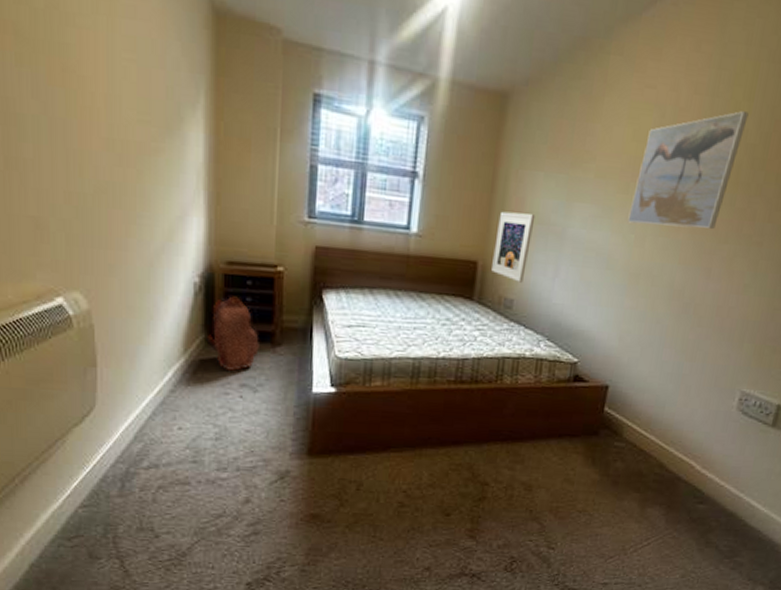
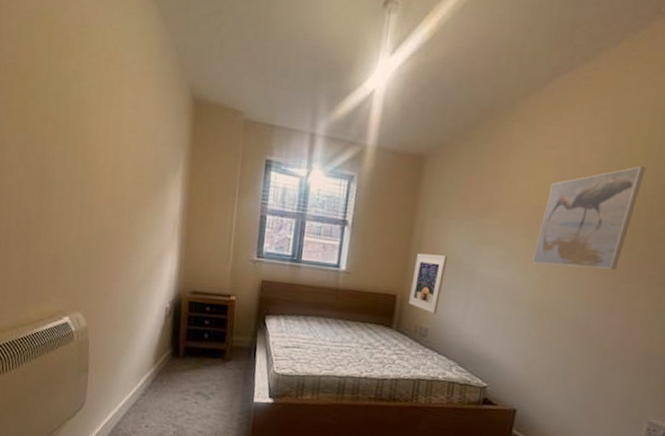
backpack: present [206,296,259,372] -> none [172,319,213,382]

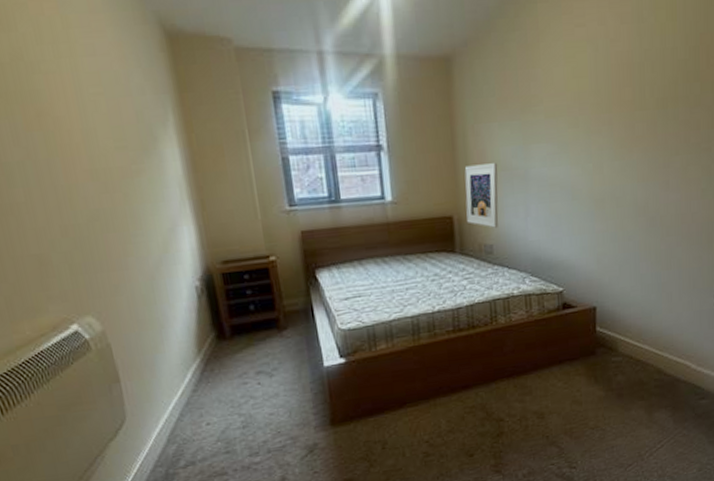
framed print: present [532,166,646,270] -> none [583,31,675,154]

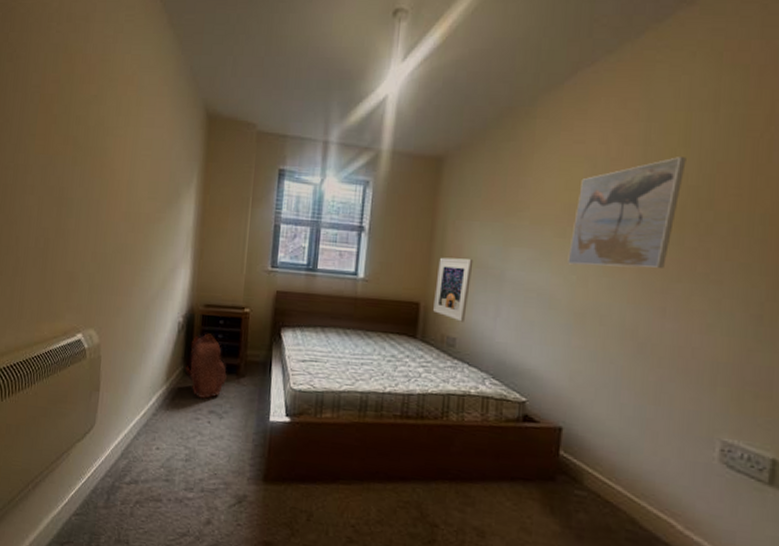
backpack: none [216,291,268,363] -> present [184,333,227,400]
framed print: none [583,31,675,154] -> present [567,157,687,269]

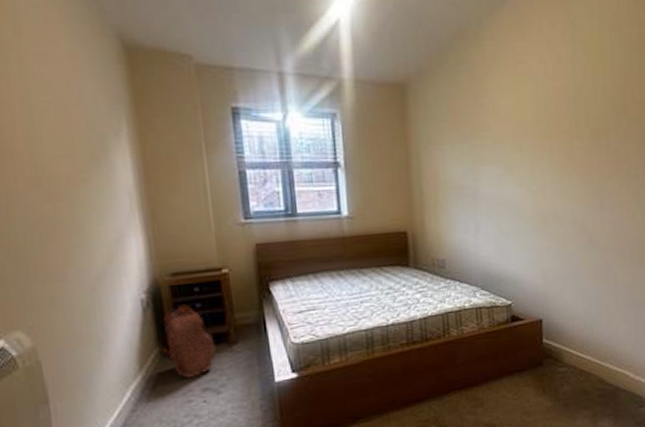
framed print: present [433,257,474,322] -> none [418,182,451,244]
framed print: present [567,157,687,269] -> none [527,72,604,176]

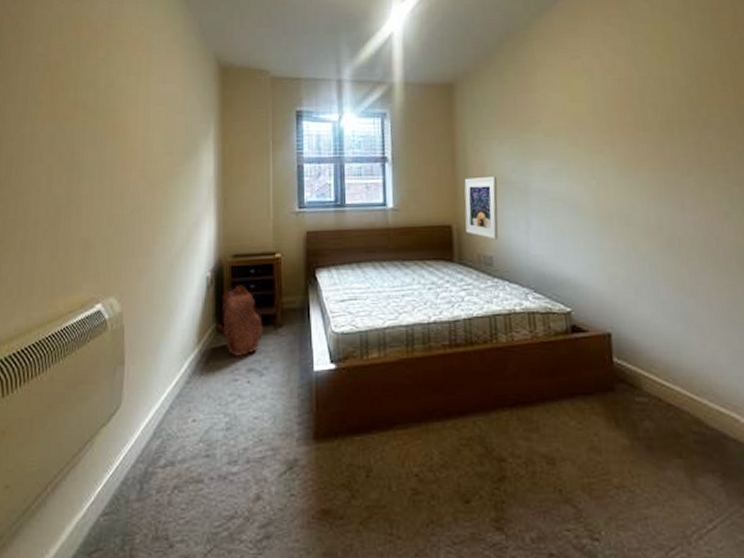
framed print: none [418,182,451,244] -> present [464,177,499,240]

